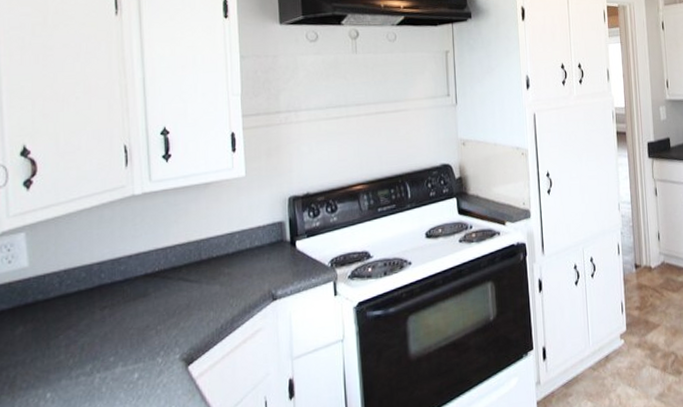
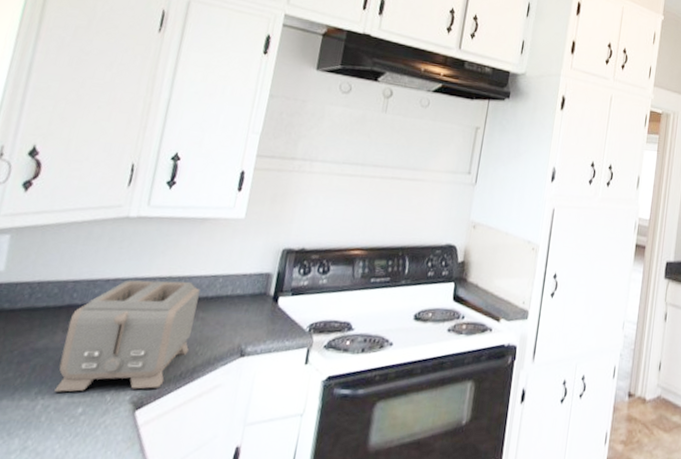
toaster: none [104,243,223,364] -> present [54,280,200,392]

